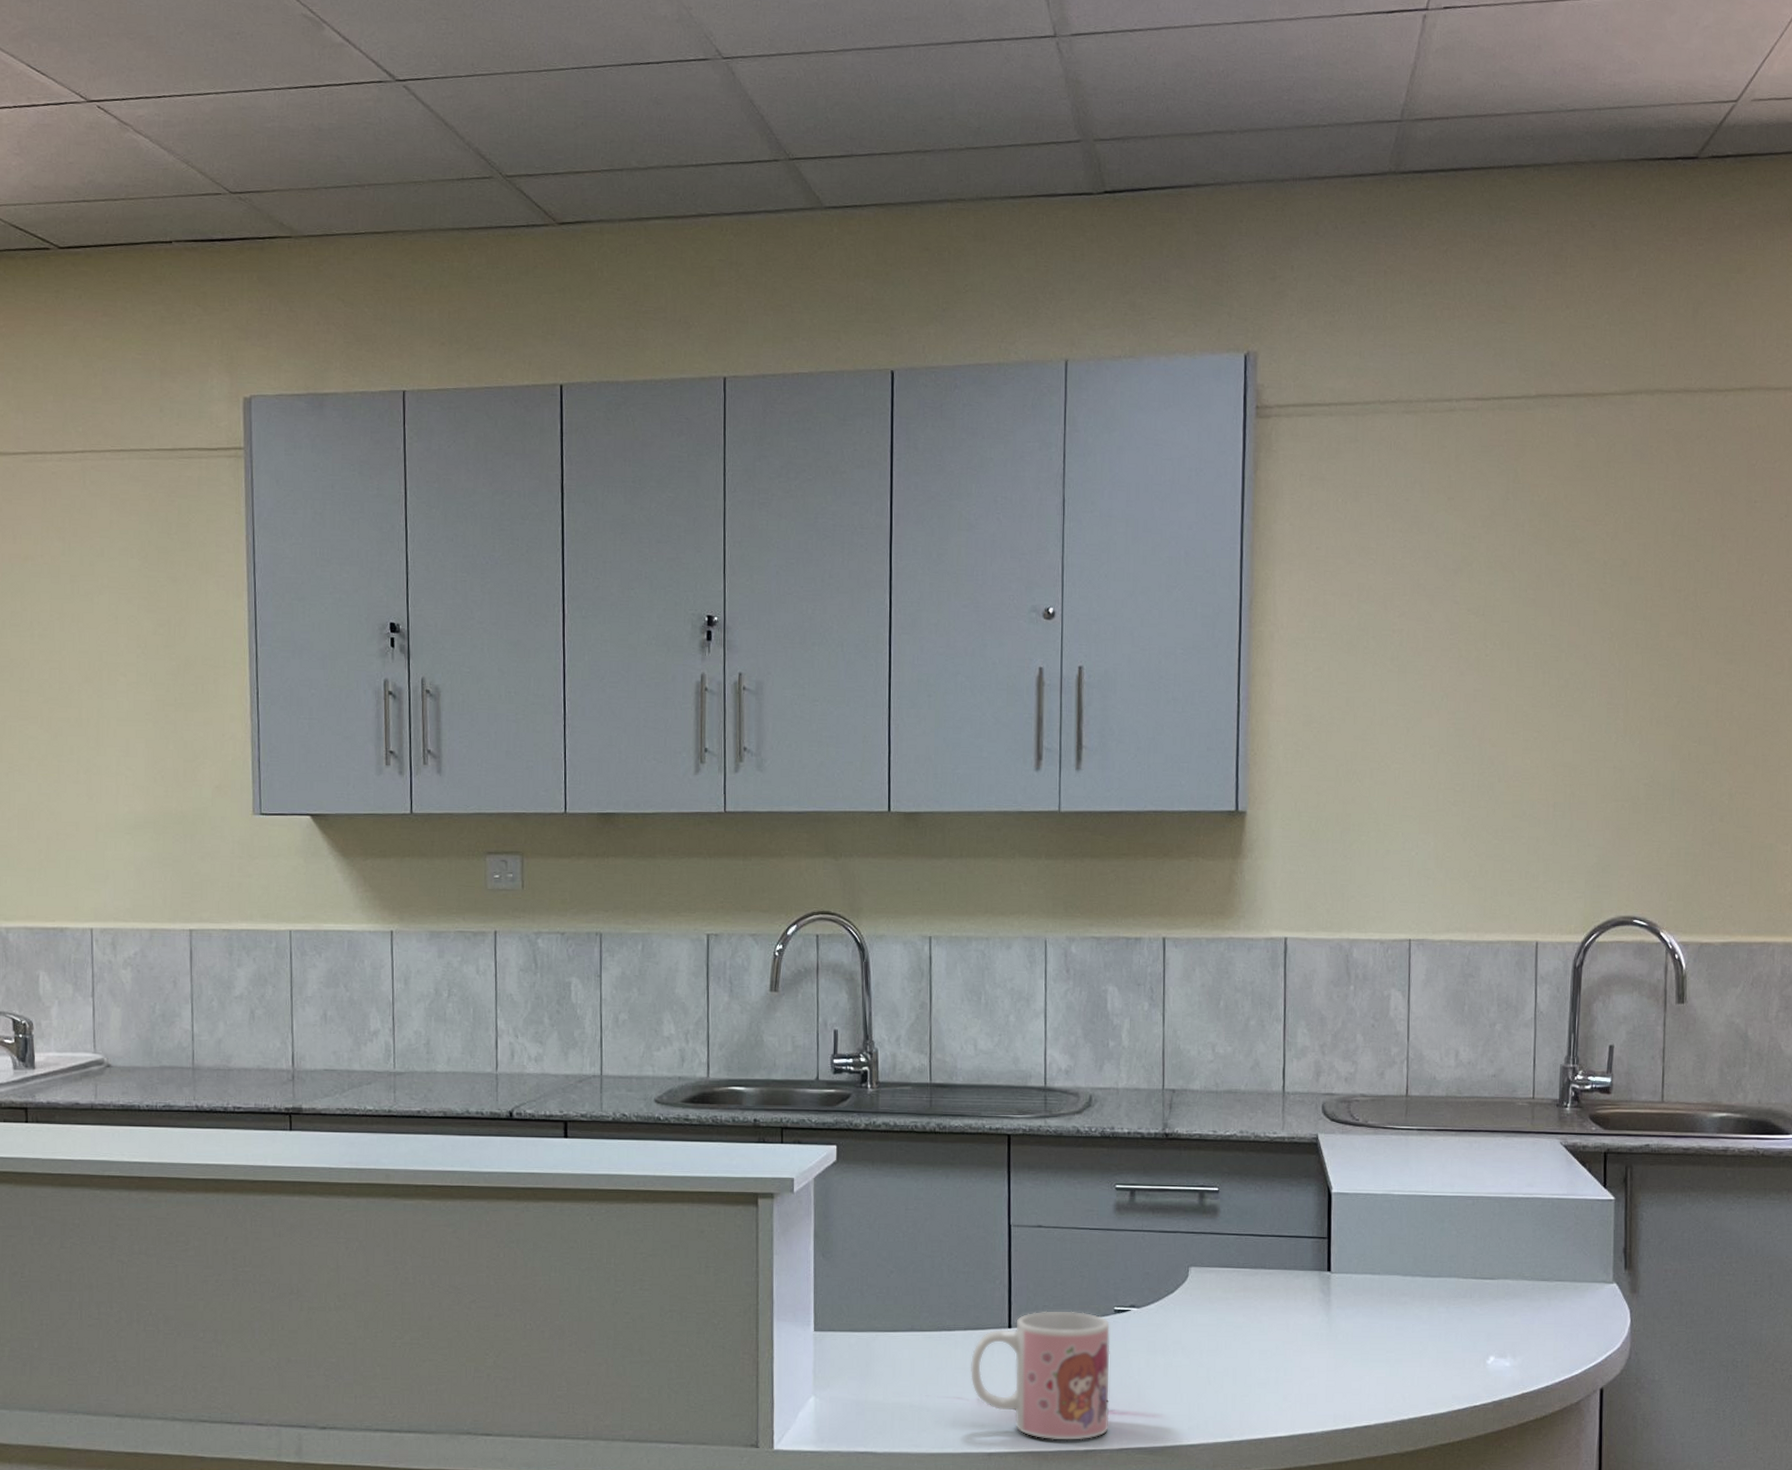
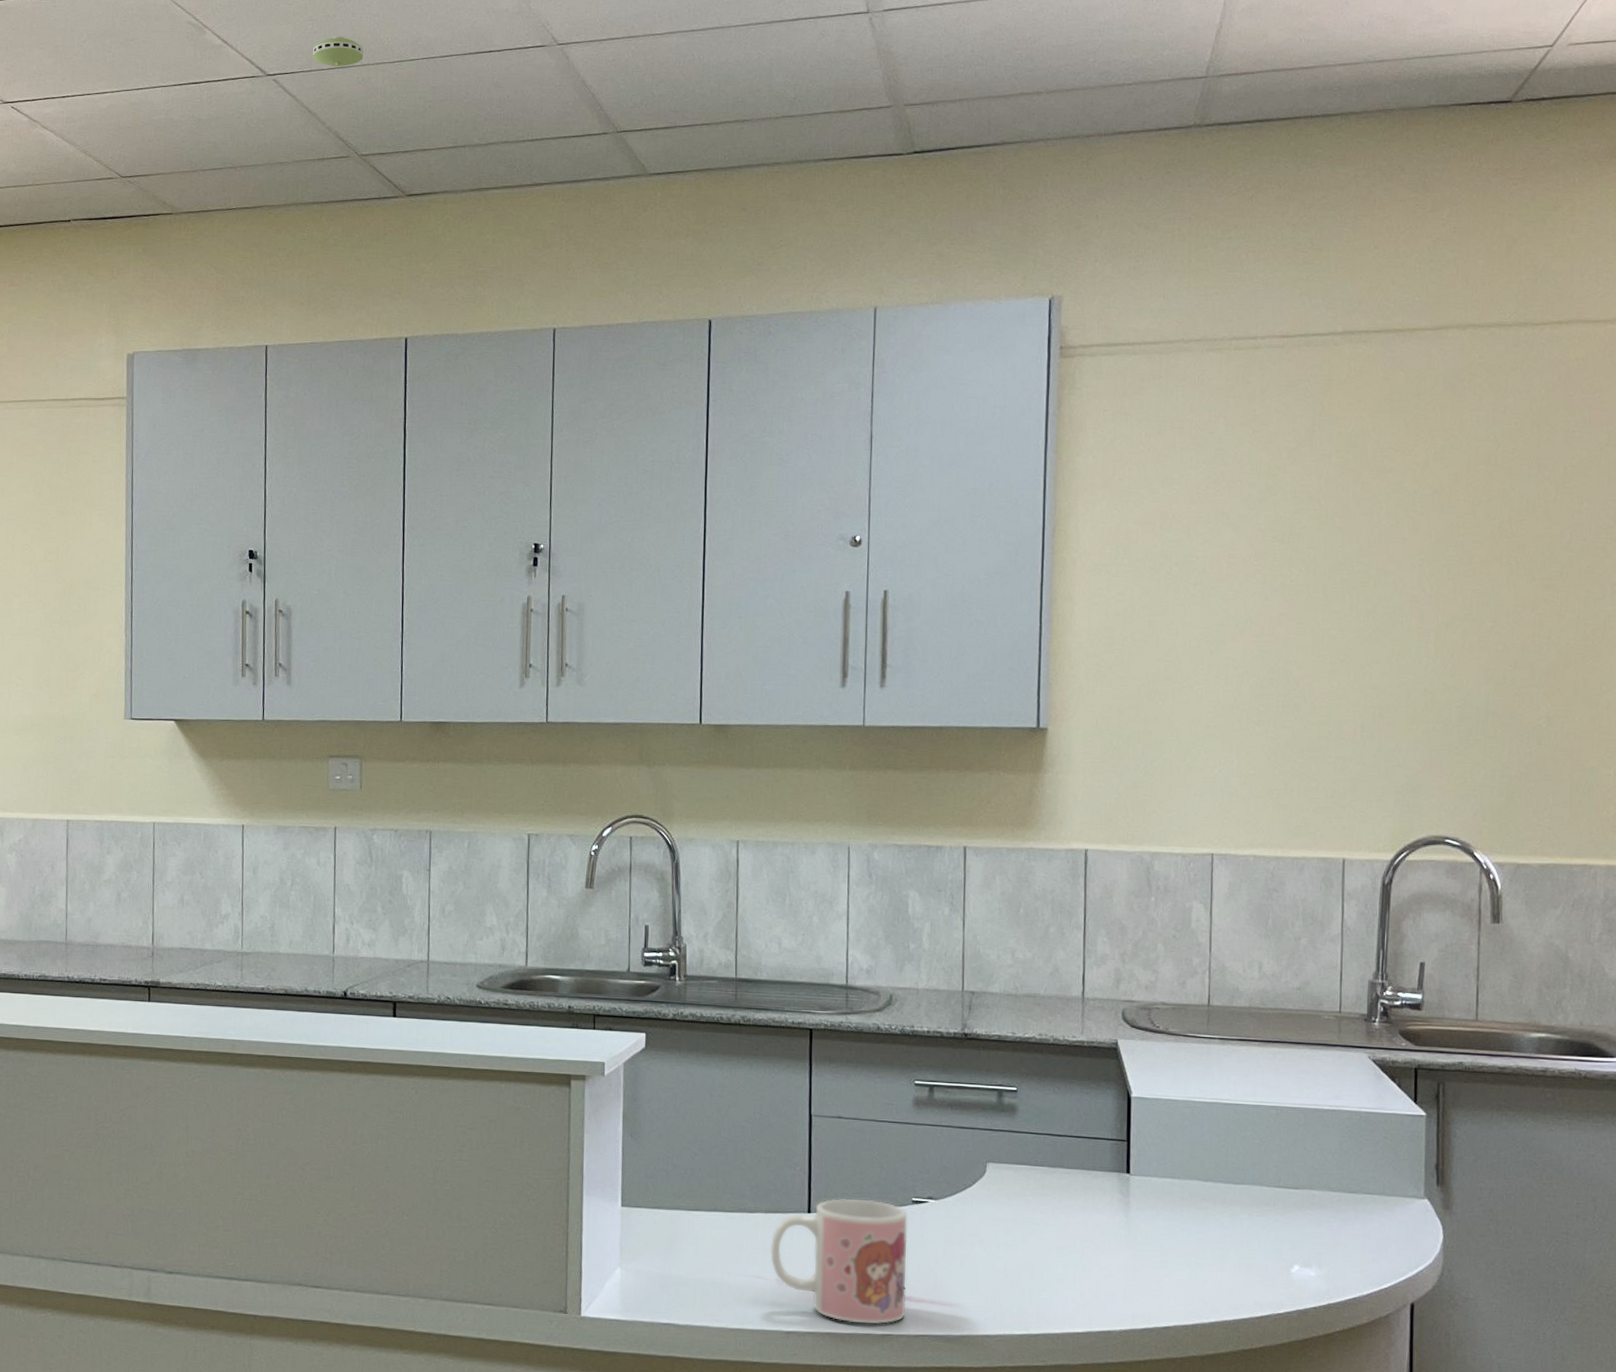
smoke detector: none [448,38,506,74] -> present [313,36,364,67]

